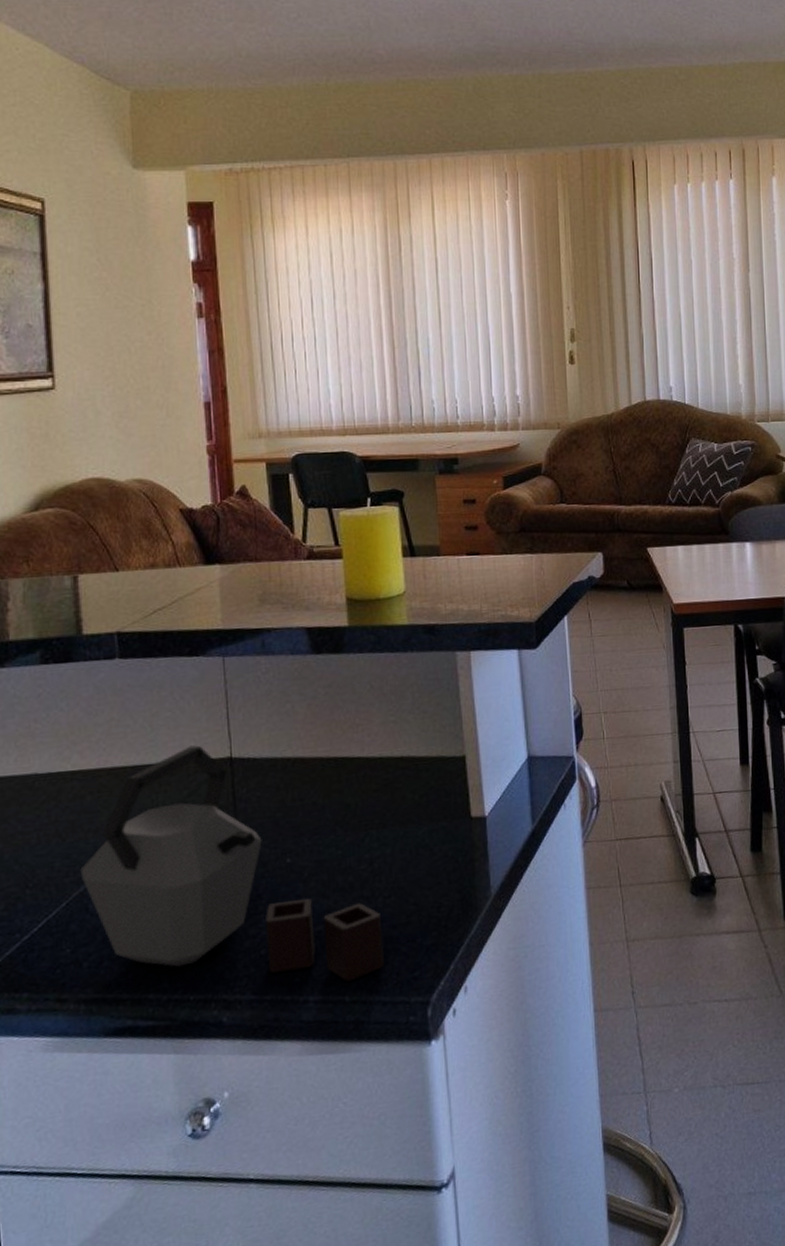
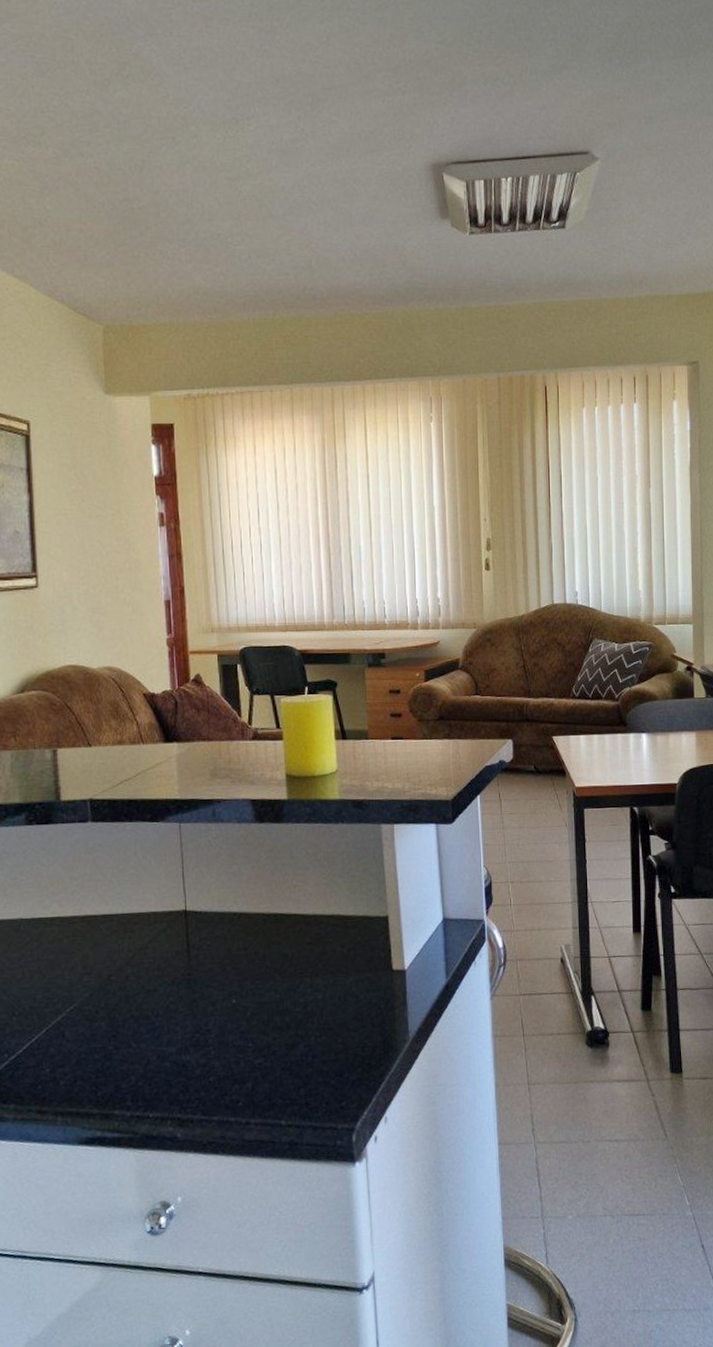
kettle: present [80,745,385,982] -> none [58,899,316,1108]

